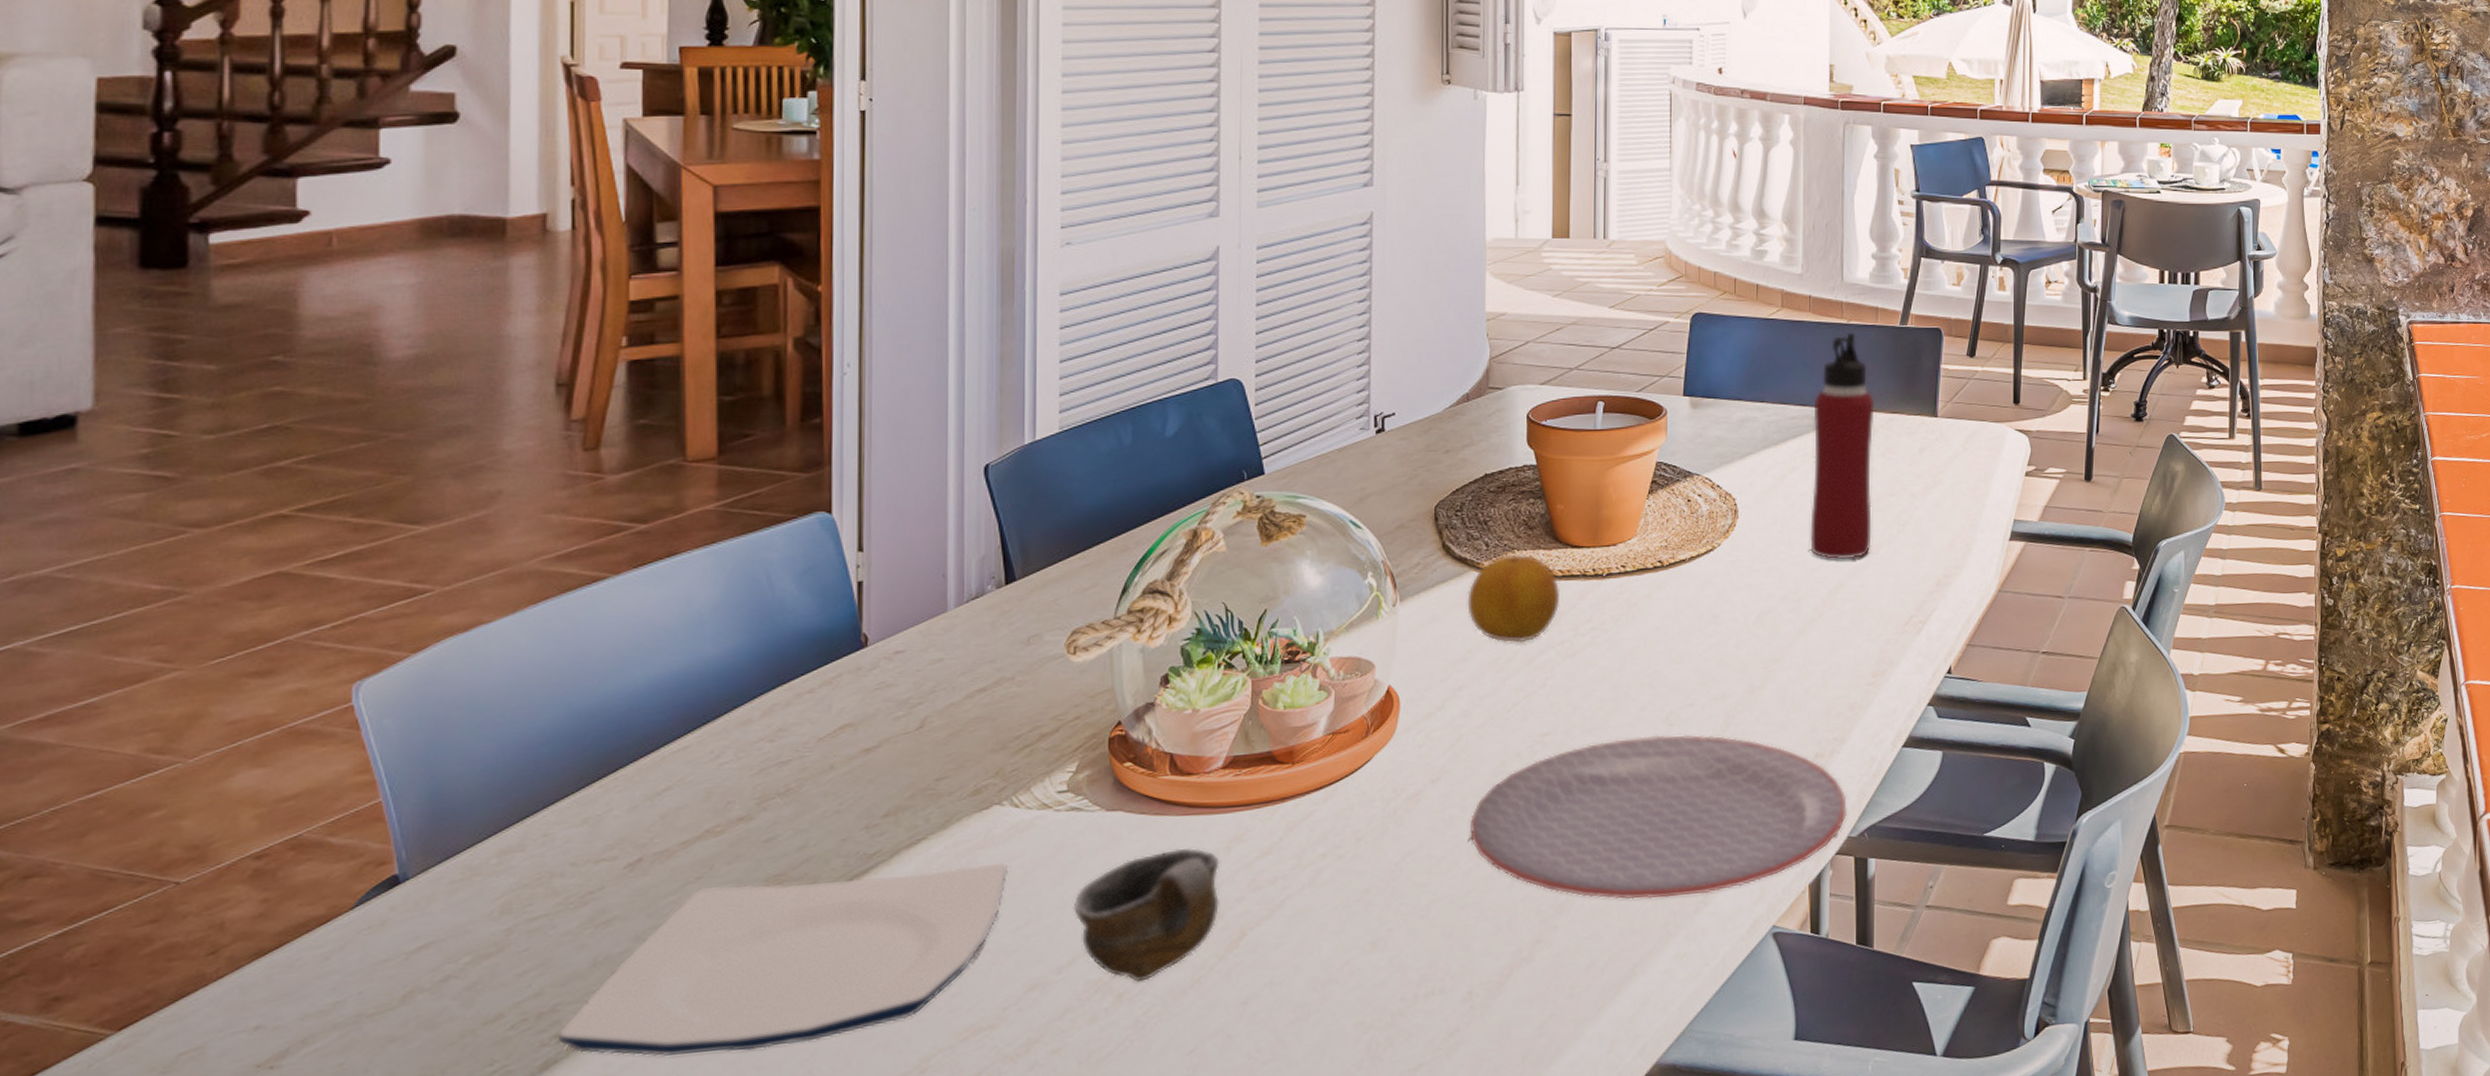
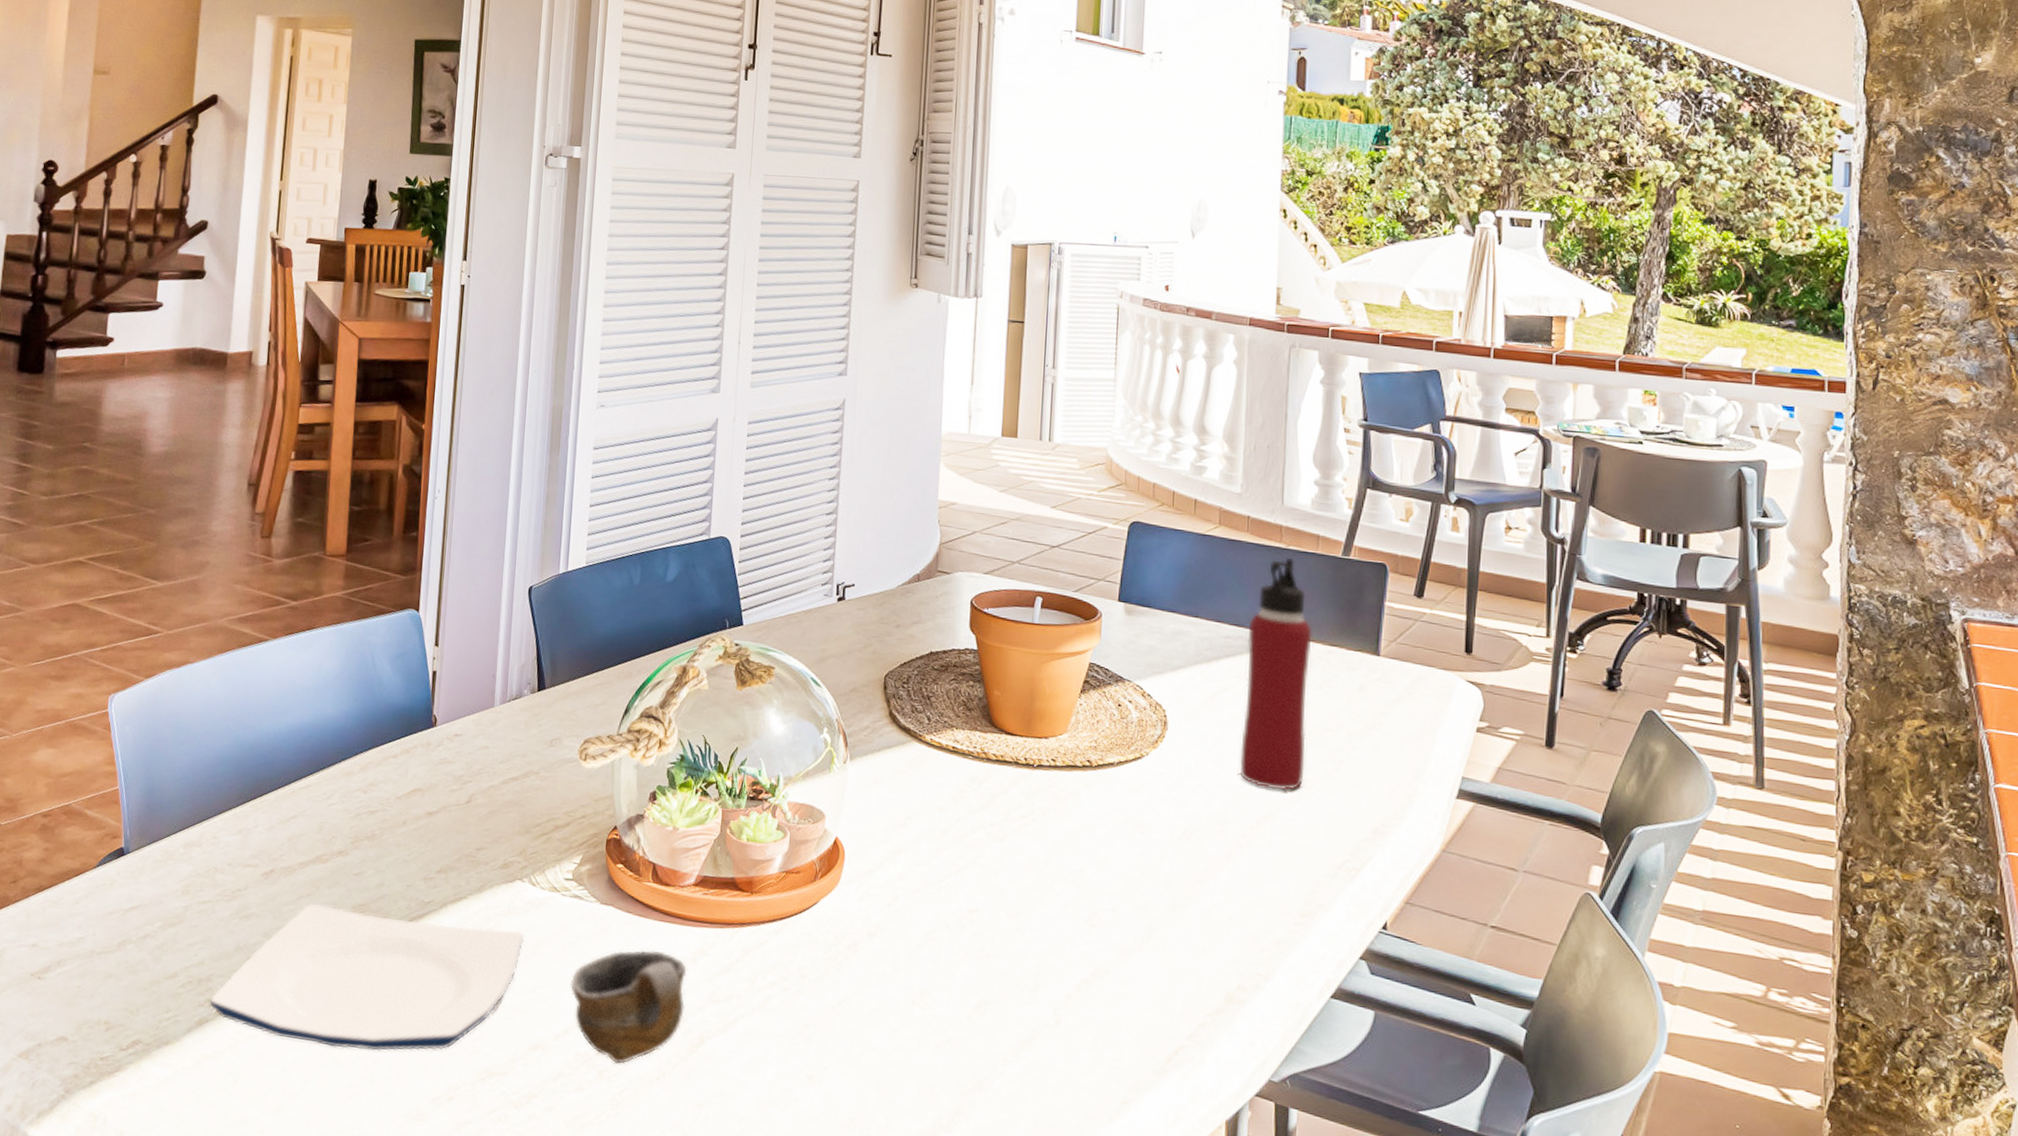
fruit: present [1467,554,1561,643] -> none [908,731,994,818]
plate: present [1469,734,1847,900] -> none [900,929,1269,1106]

